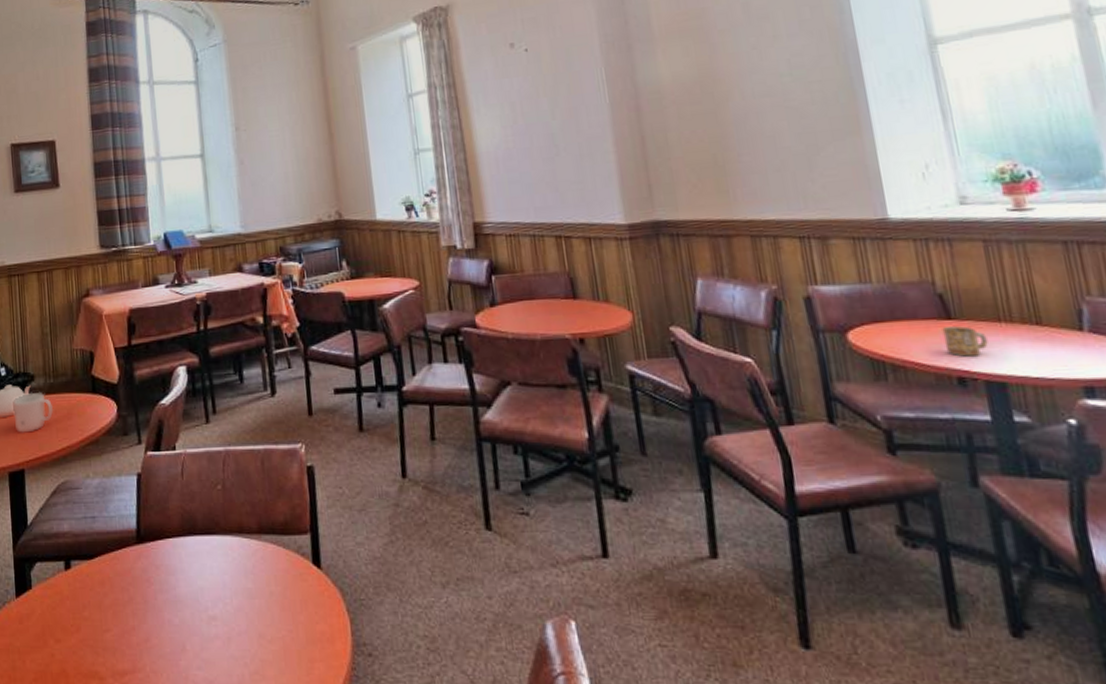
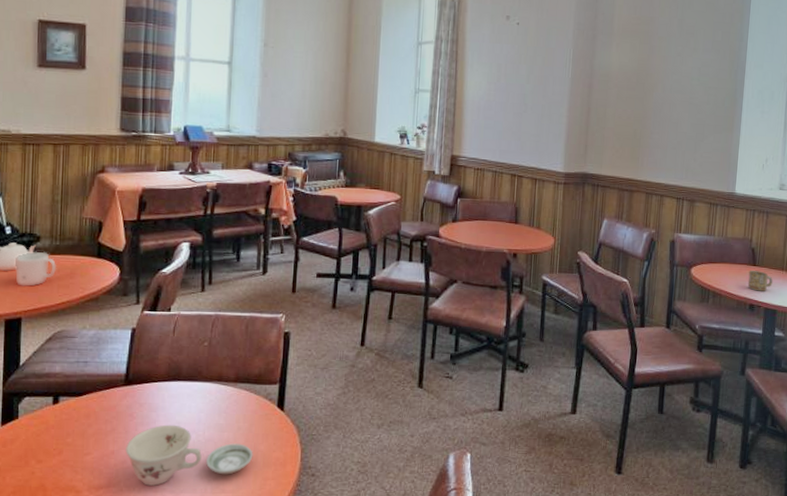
teacup: none [146,591,233,671] -> present [124,424,202,486]
saucer: none [238,613,293,656] -> present [206,443,253,475]

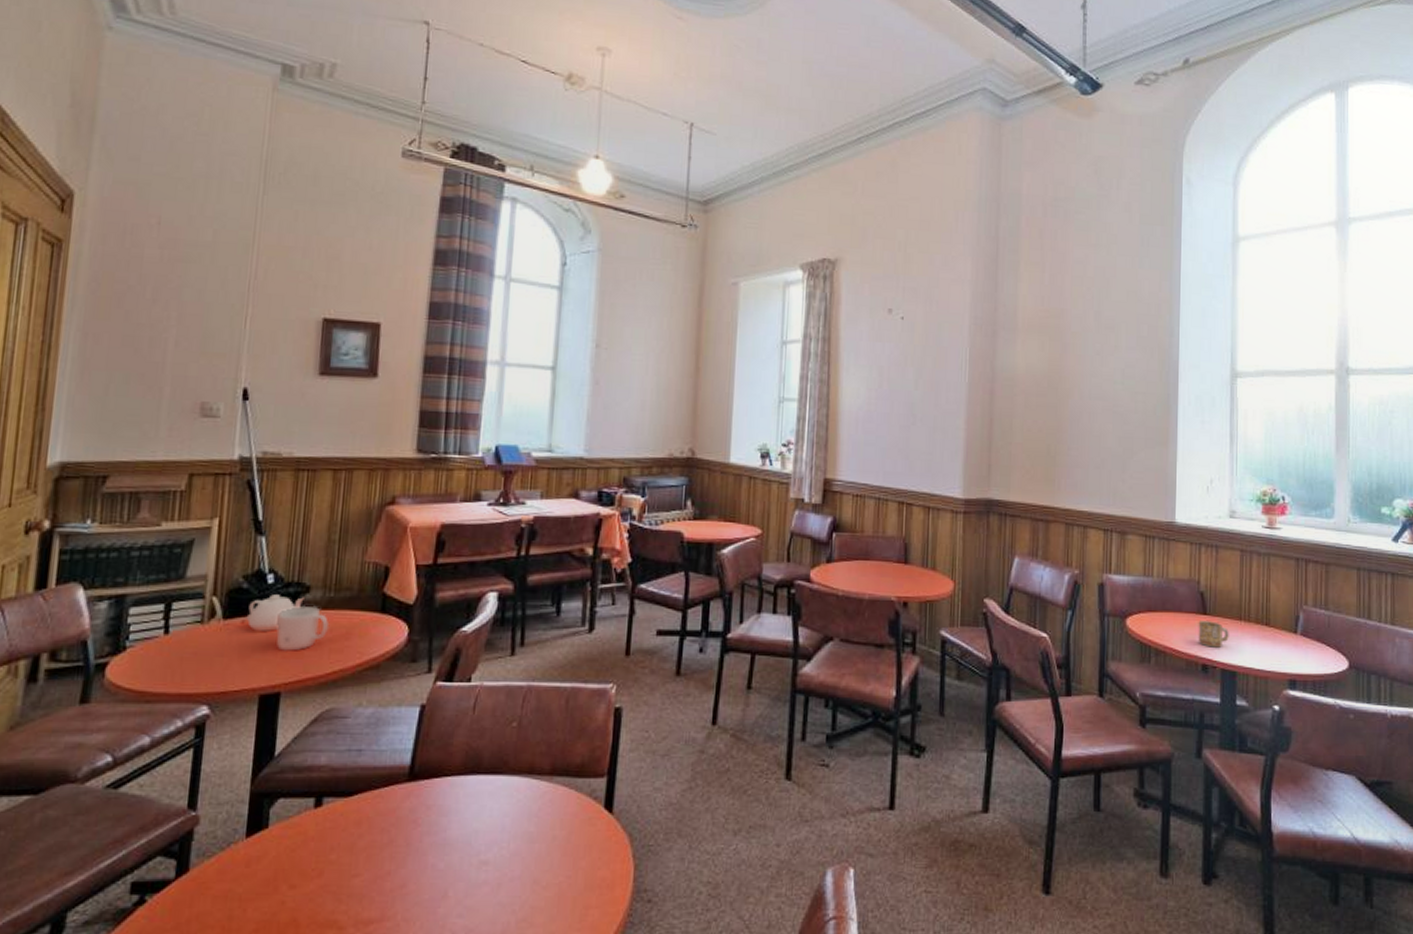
teacup: present [124,424,202,486] -> none [404,834,505,919]
saucer: present [206,443,253,475] -> none [510,858,572,902]

